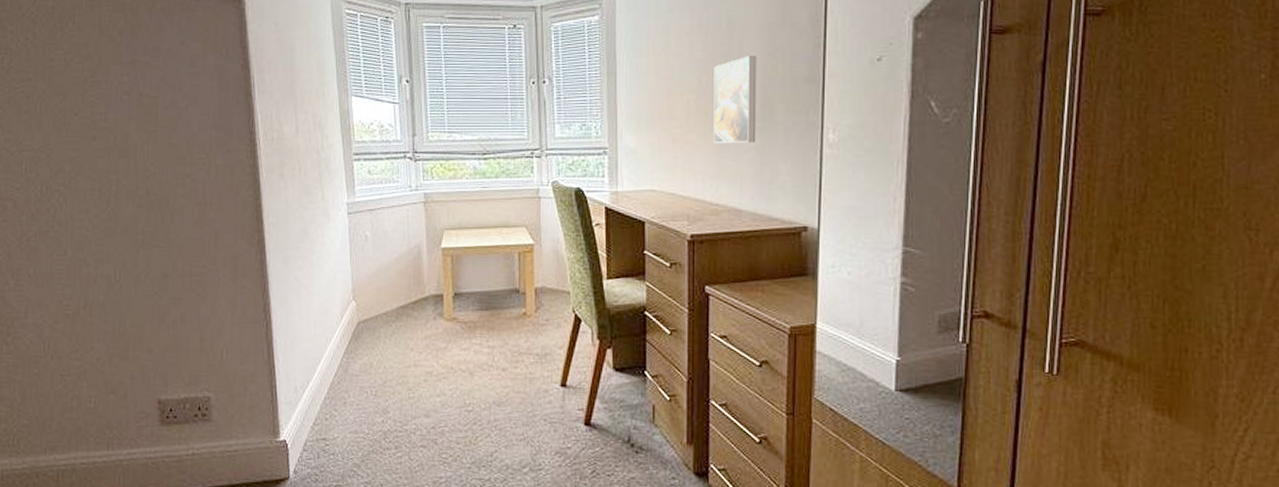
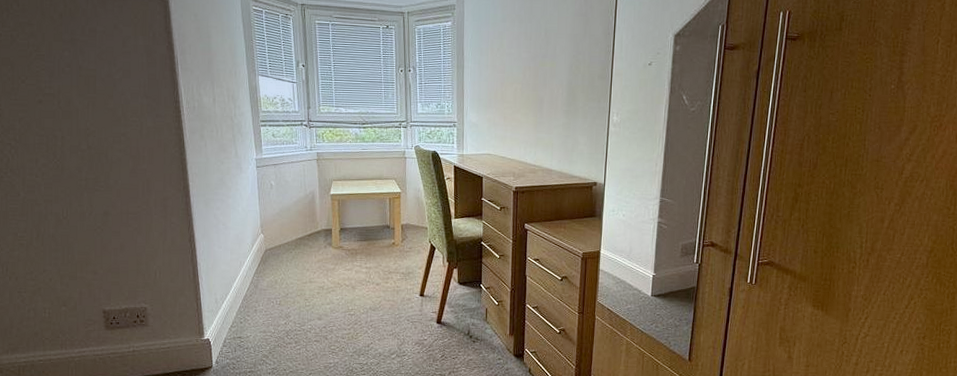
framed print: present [713,56,757,144] -> none [533,58,566,122]

